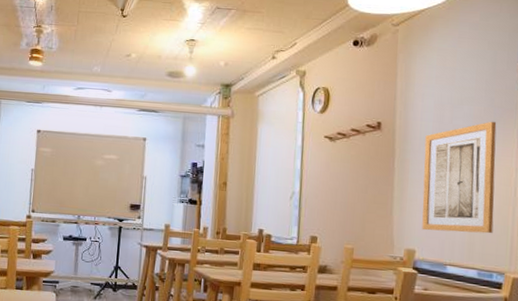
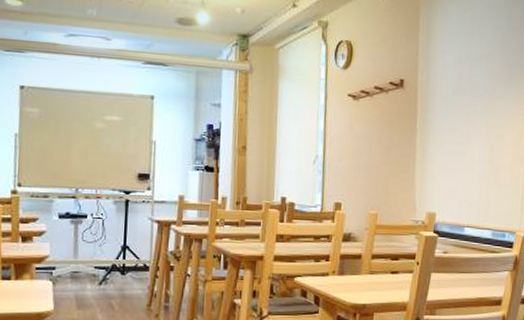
wall art: present [422,121,497,234] -> none [442,79,511,194]

